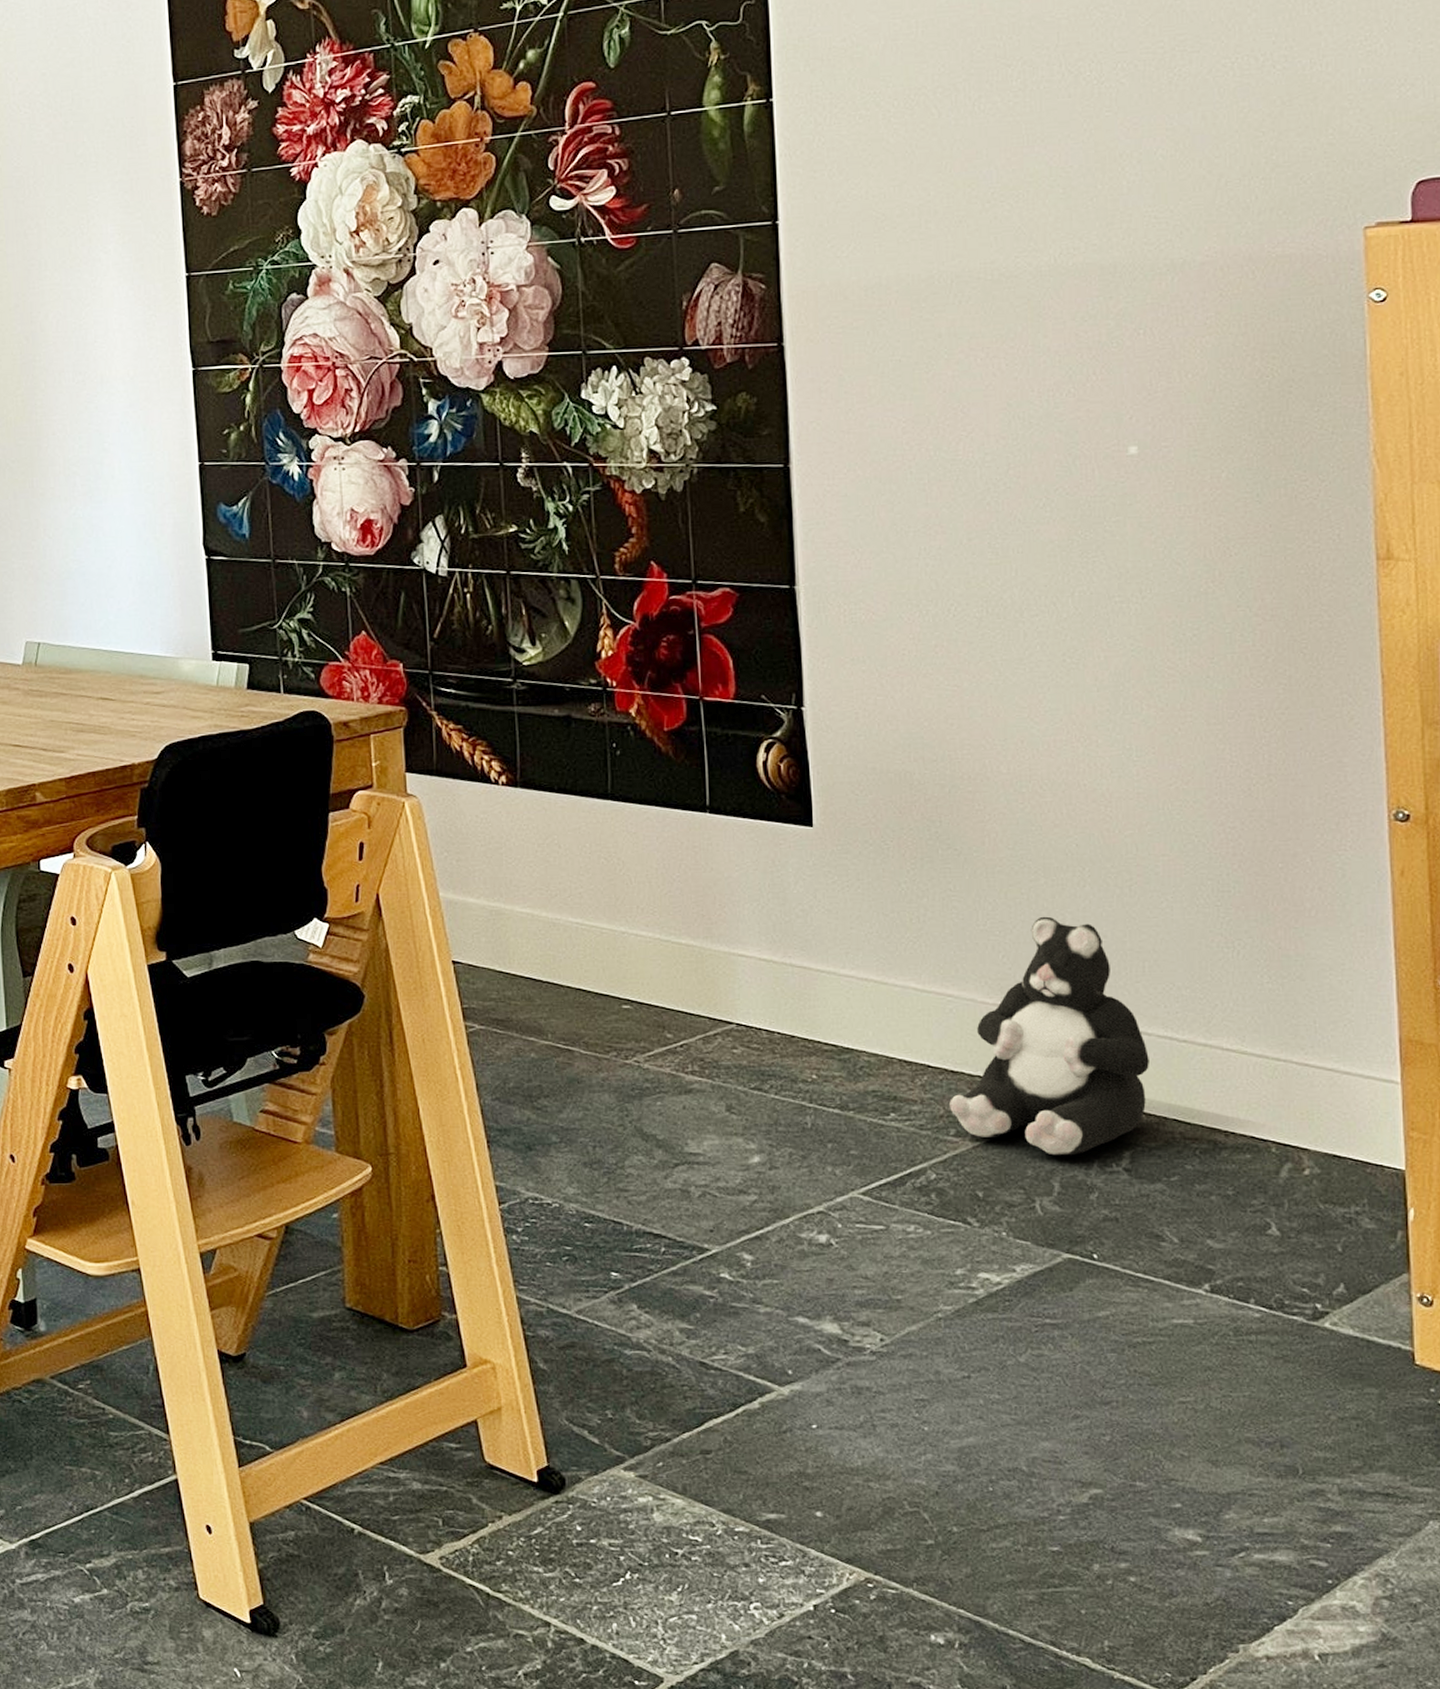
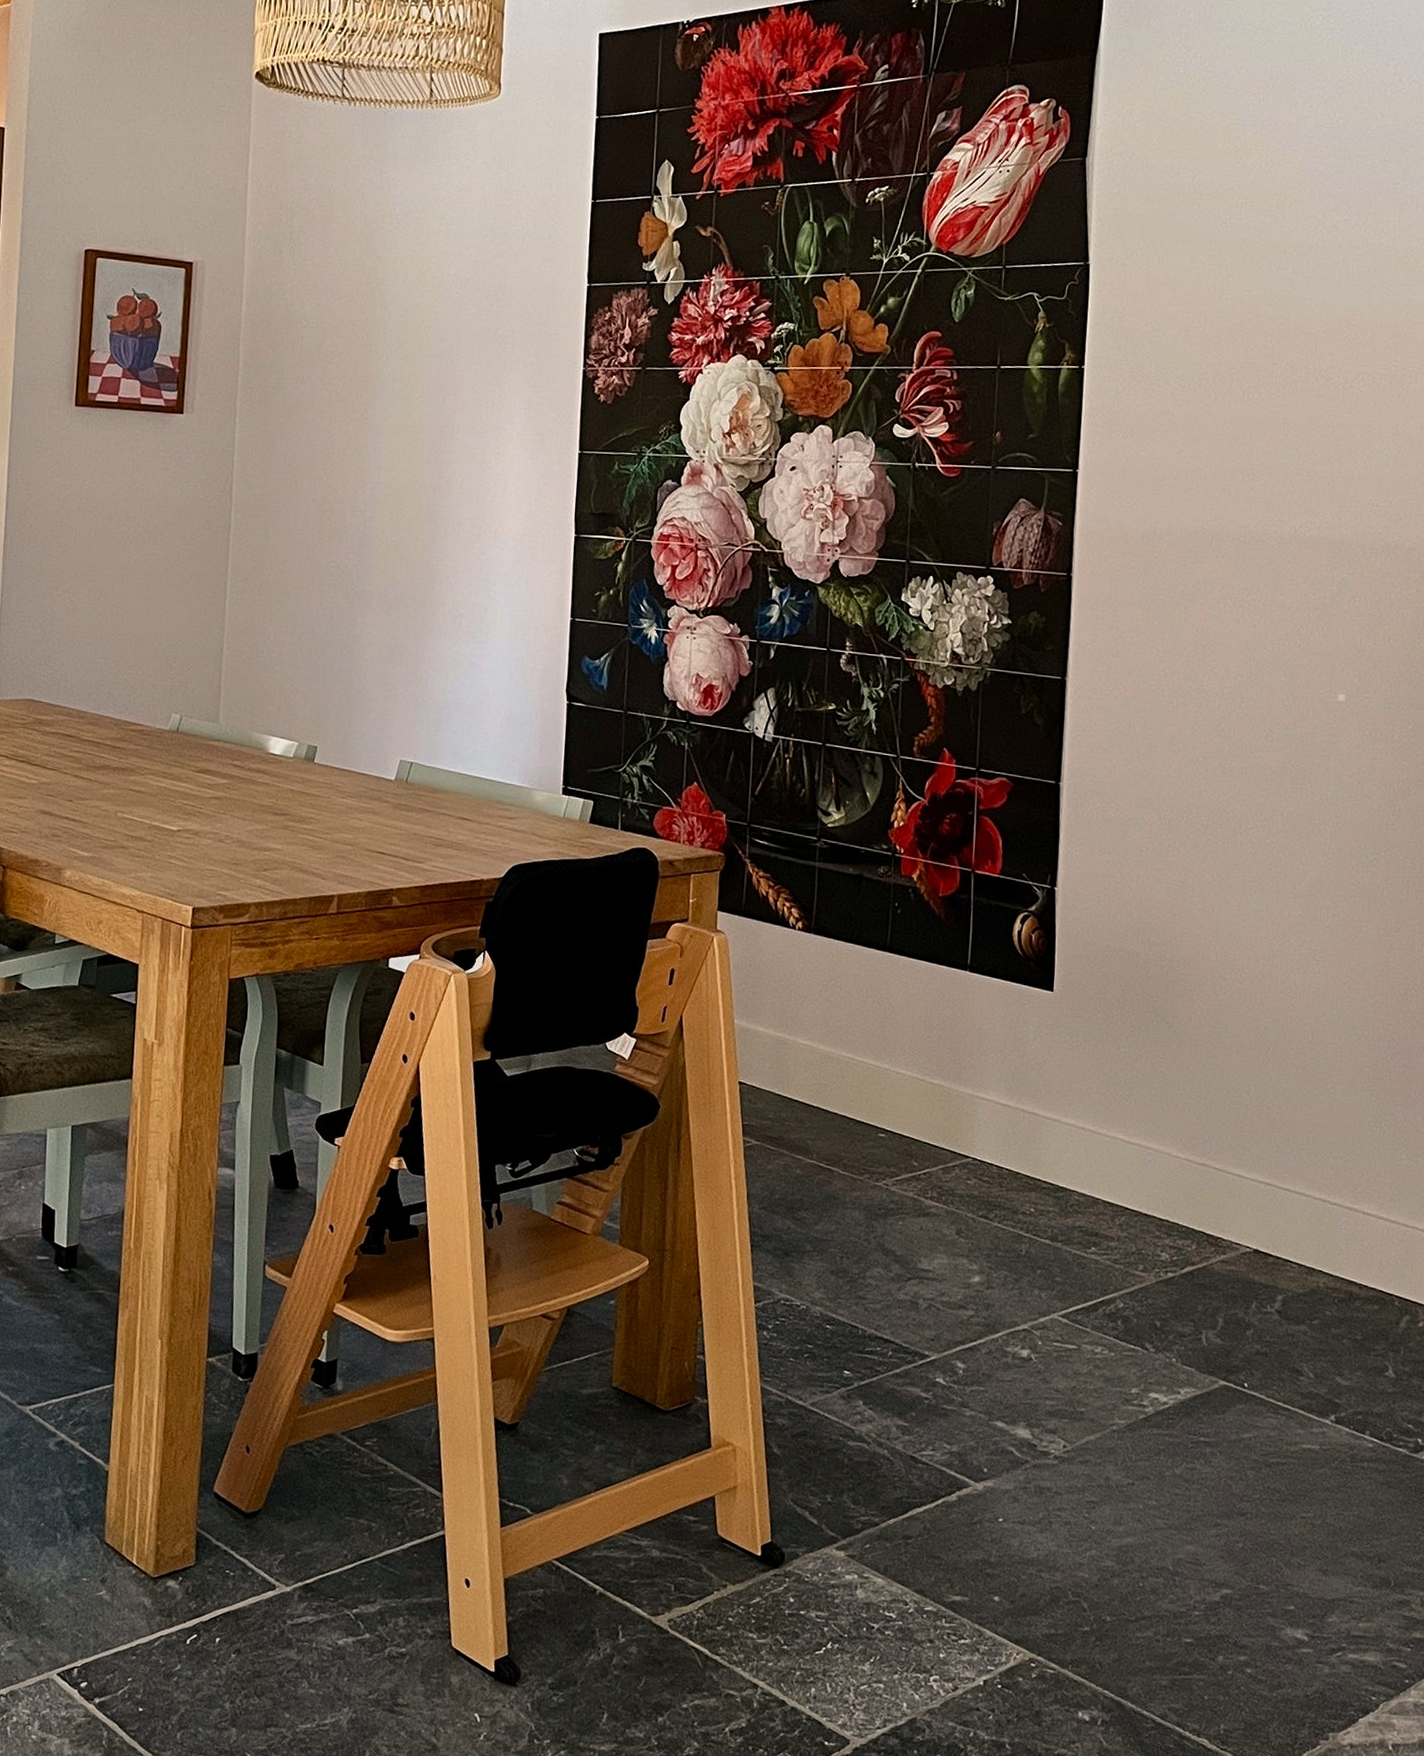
plush toy: present [949,916,1149,1156] -> none [1140,1086,1305,1296]

